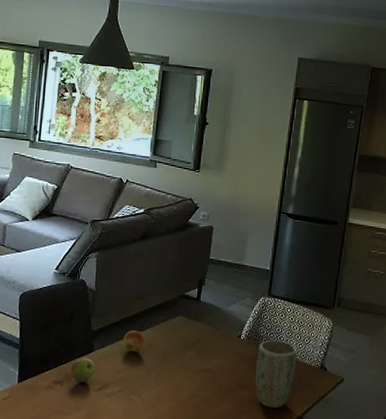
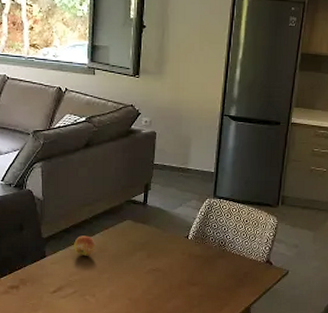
apple: present [71,357,95,382] -> none [25,262,48,286]
plant pot: present [255,339,297,408] -> none [204,238,243,301]

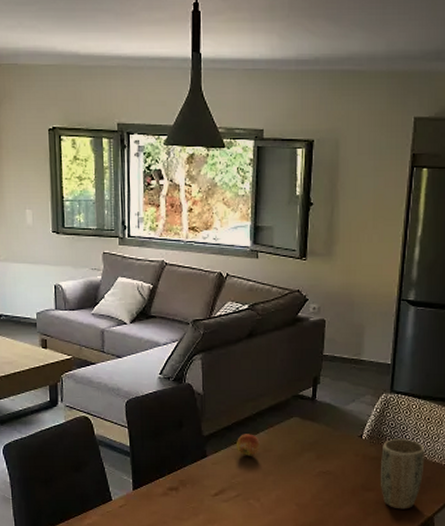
plant pot: none [204,238,243,301] -> present [381,438,425,509]

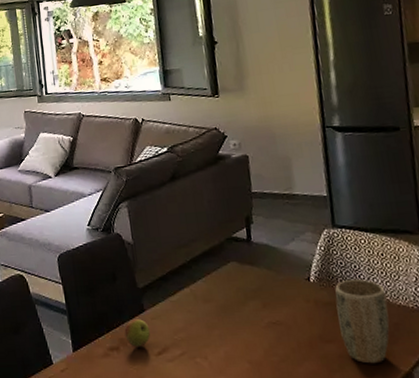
apple: none [185,462,209,488] -> present [124,318,150,347]
apple: present [237,434,260,456] -> none [174,283,199,308]

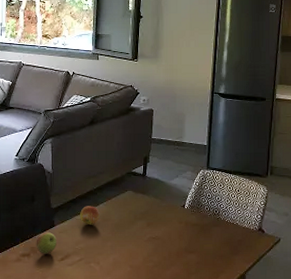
apple: none [174,283,199,308] -> present [80,206,100,225]
plant pot: present [335,278,390,364] -> none [201,207,236,269]

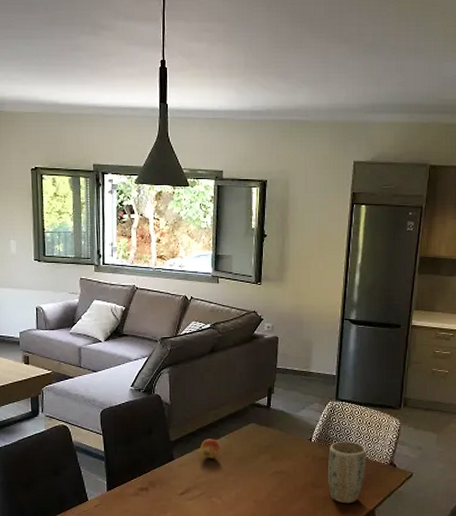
apple: present [36,231,57,254] -> none [154,465,176,488]
plant pot: none [201,207,236,269] -> present [328,440,366,504]

